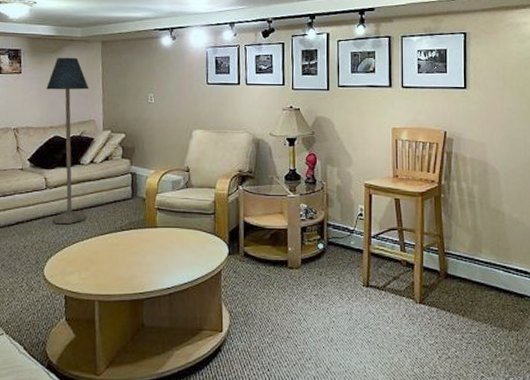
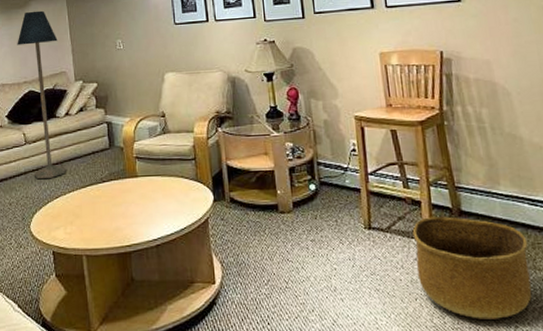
basket: none [404,278,499,370] -> present [412,216,532,319]

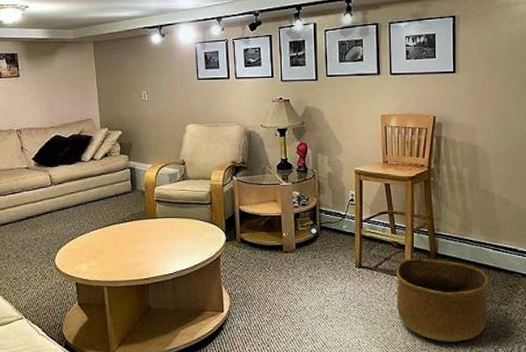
floor lamp: present [17,10,67,178] -> none [44,59,91,217]

